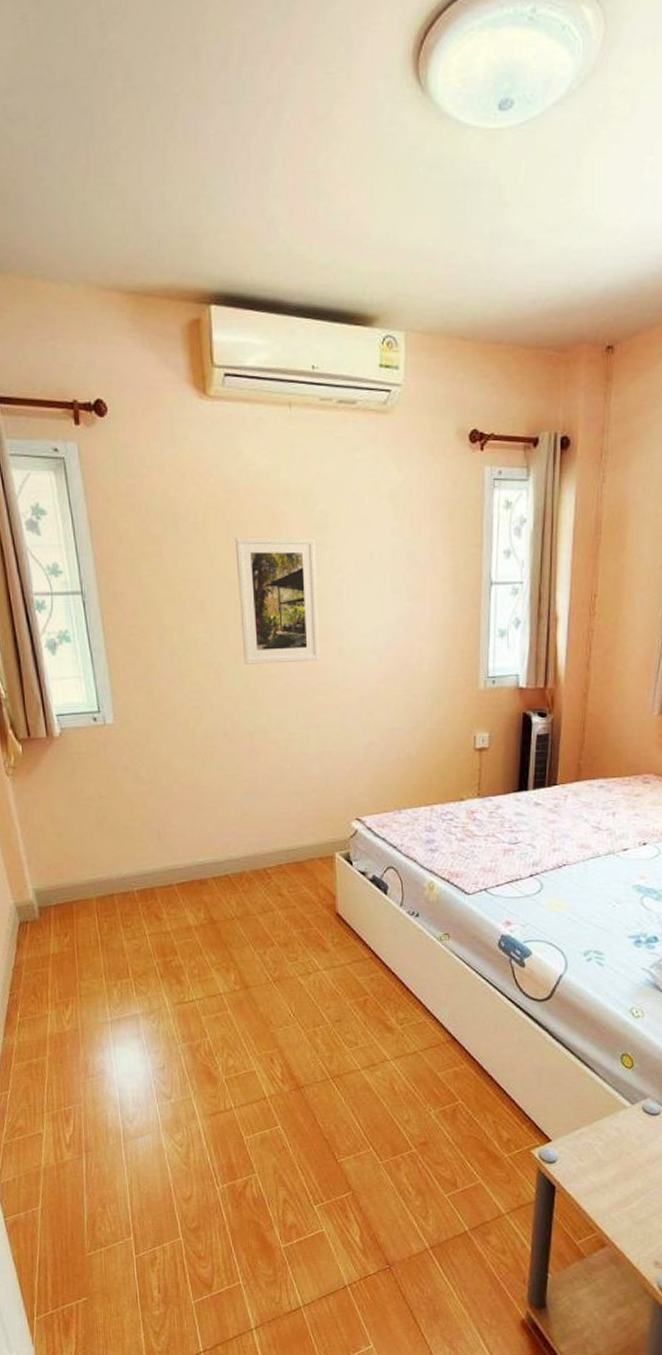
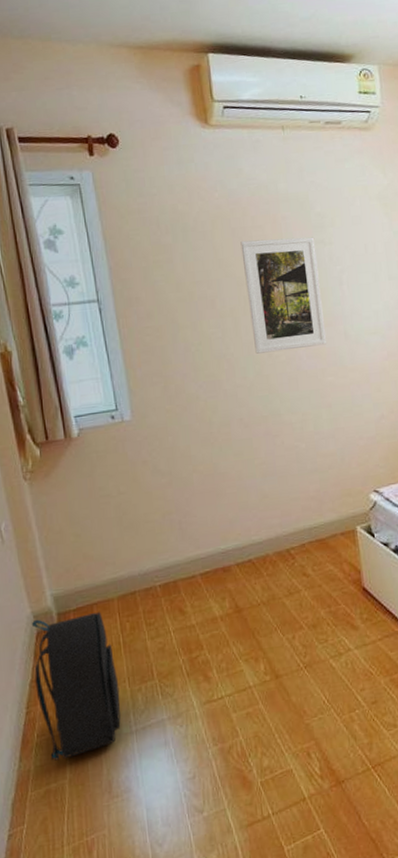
backpack: none [14,909,97,1039] -> present [31,611,121,761]

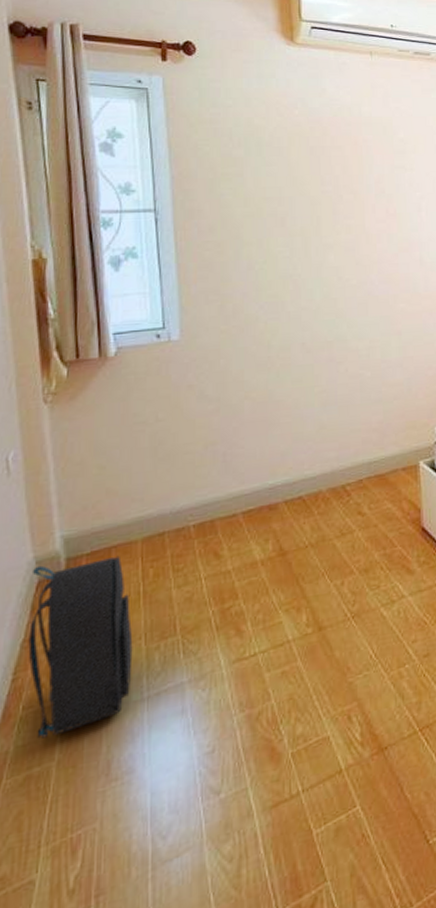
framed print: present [240,237,327,354] -> none [318,160,401,276]

